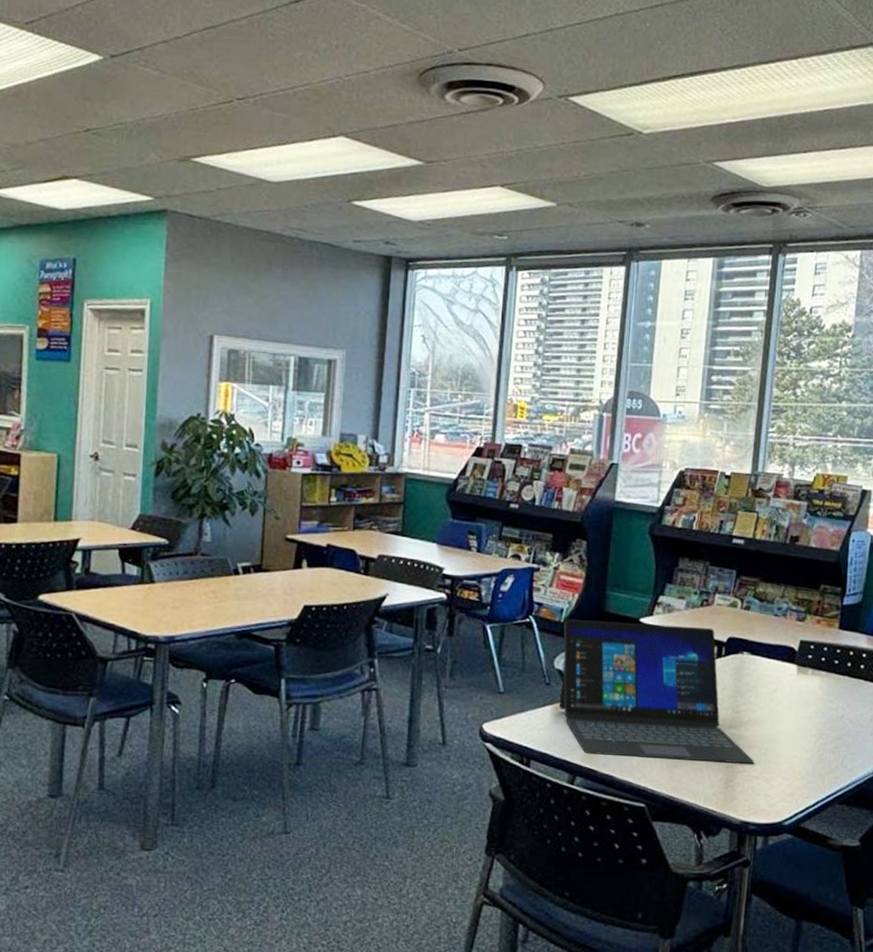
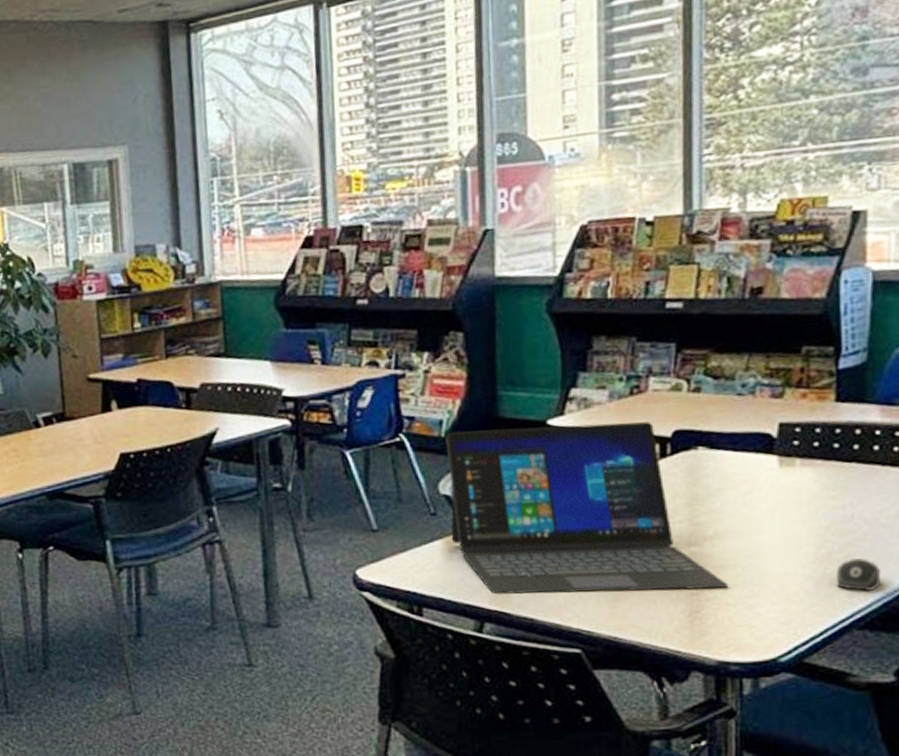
computer mouse: none [827,748,858,775] -> present [835,557,882,591]

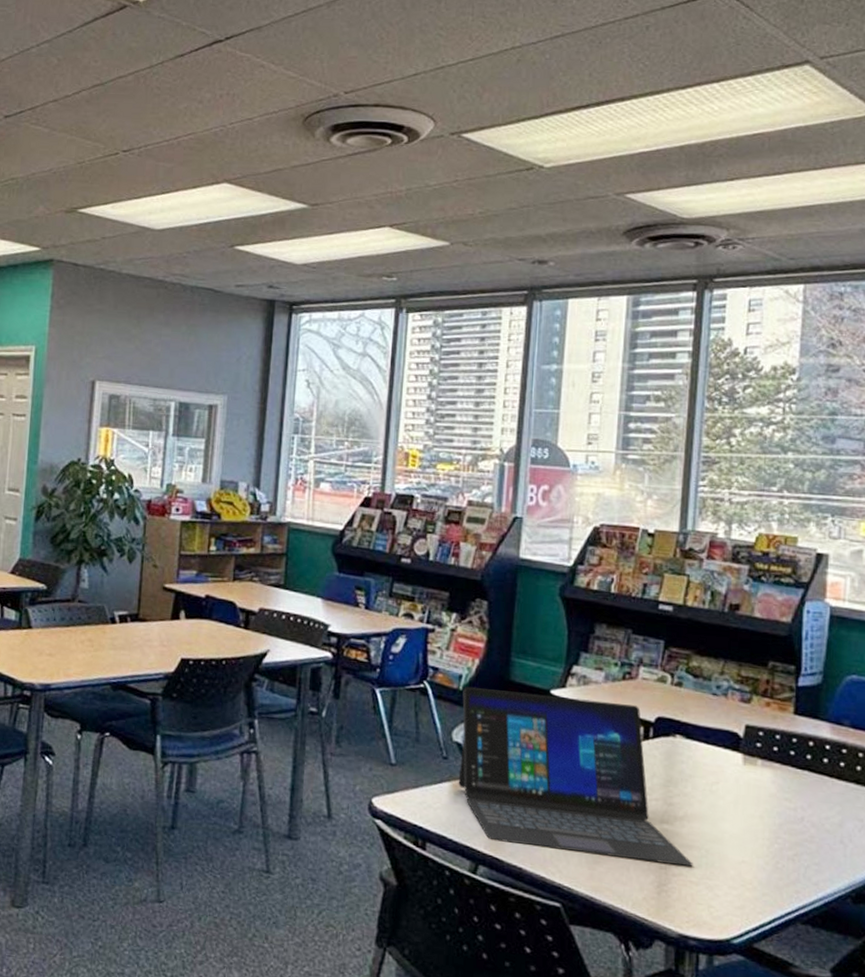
computer mouse: present [835,557,882,591] -> none [785,857,824,889]

